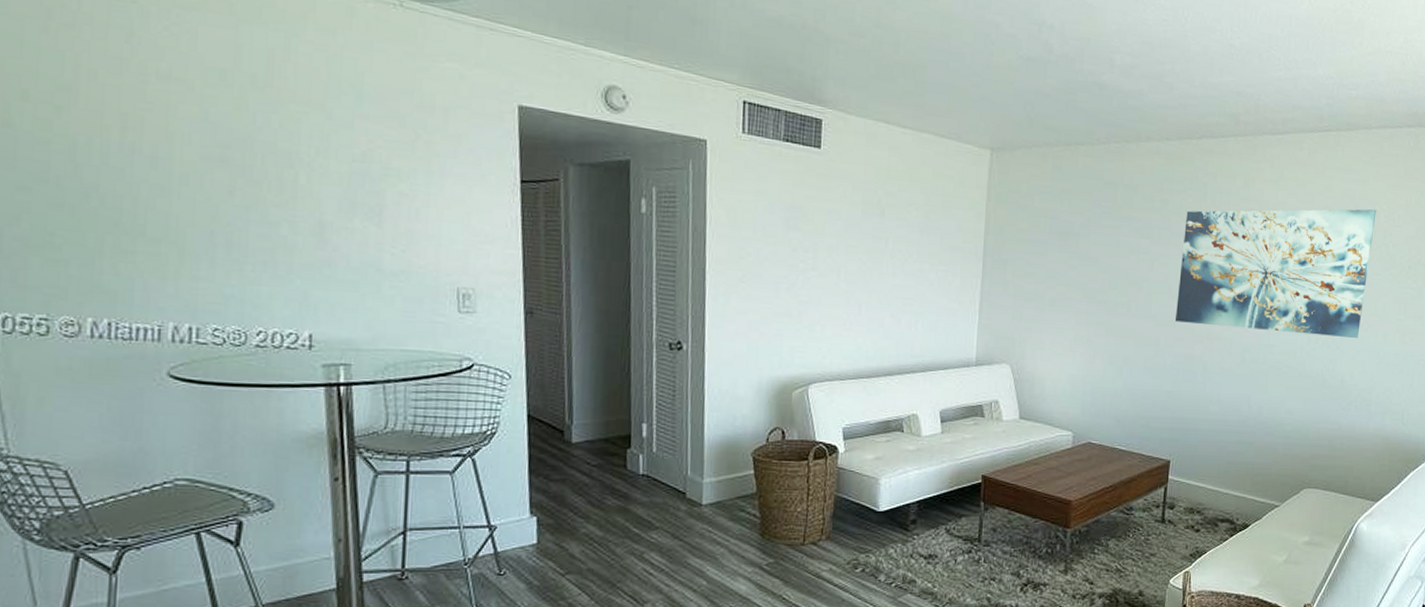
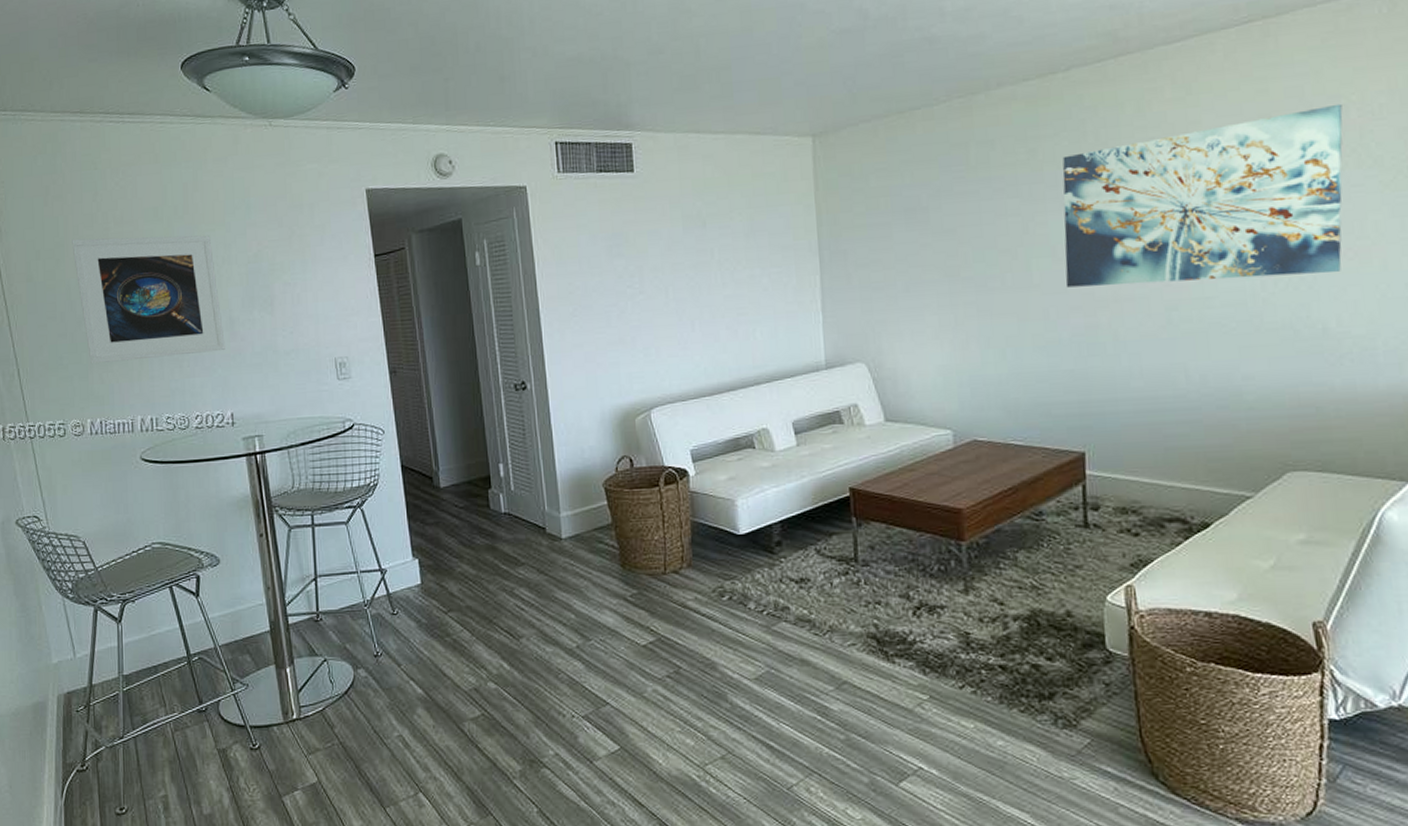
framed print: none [84,84,310,260] -> present [72,235,225,365]

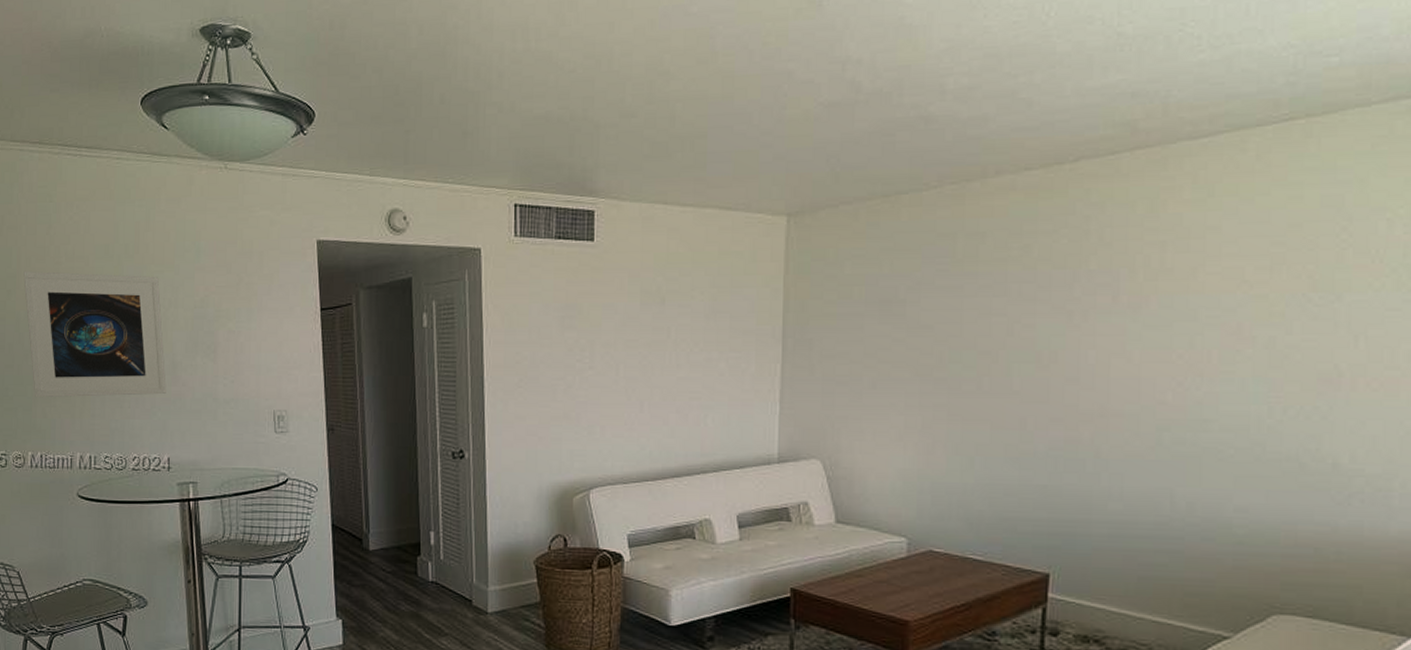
wall art: present [1062,103,1343,288] -> none [1048,217,1386,403]

